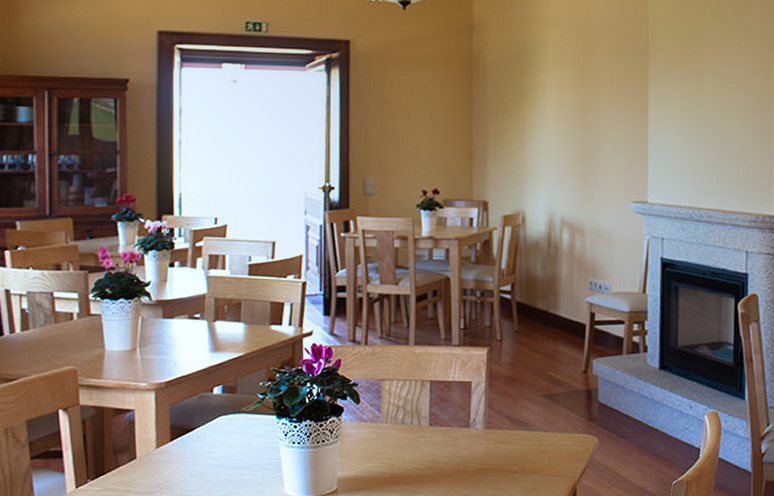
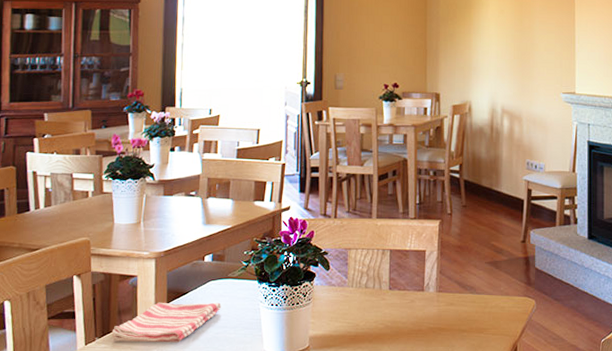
dish towel: none [106,439,235,485] -> present [111,302,222,343]

